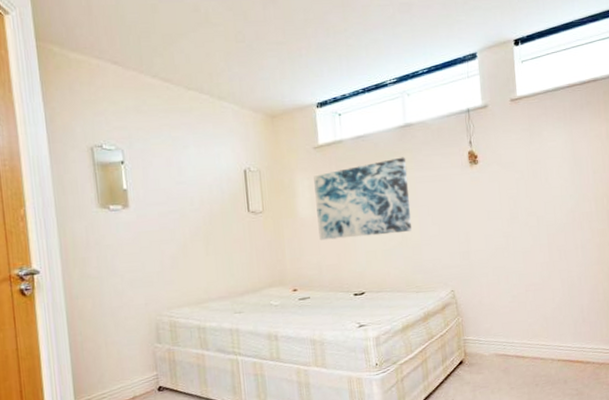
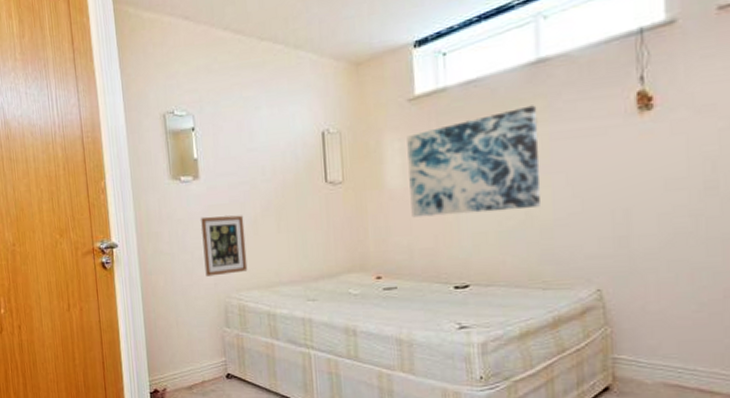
picture frame: none [131,240,178,298] -> present [201,215,248,277]

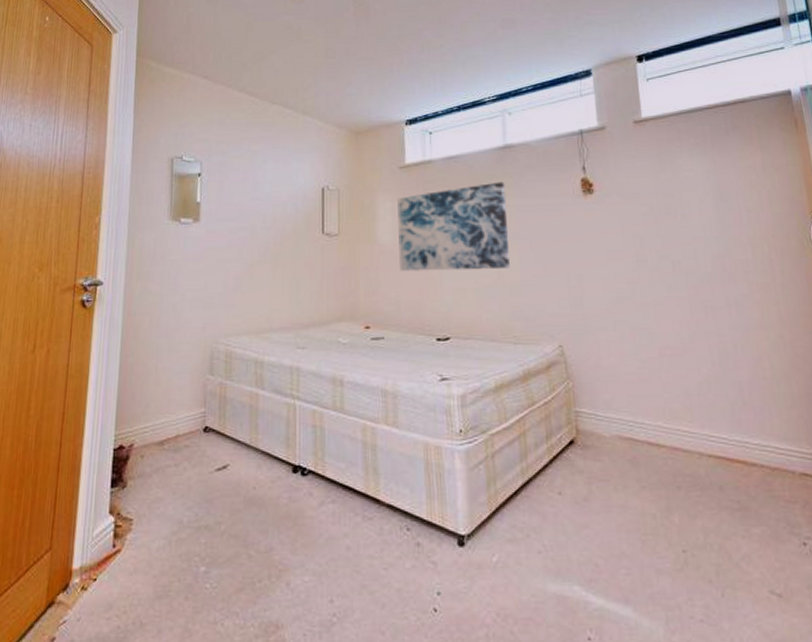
picture frame: present [201,215,248,277] -> none [194,259,240,320]

